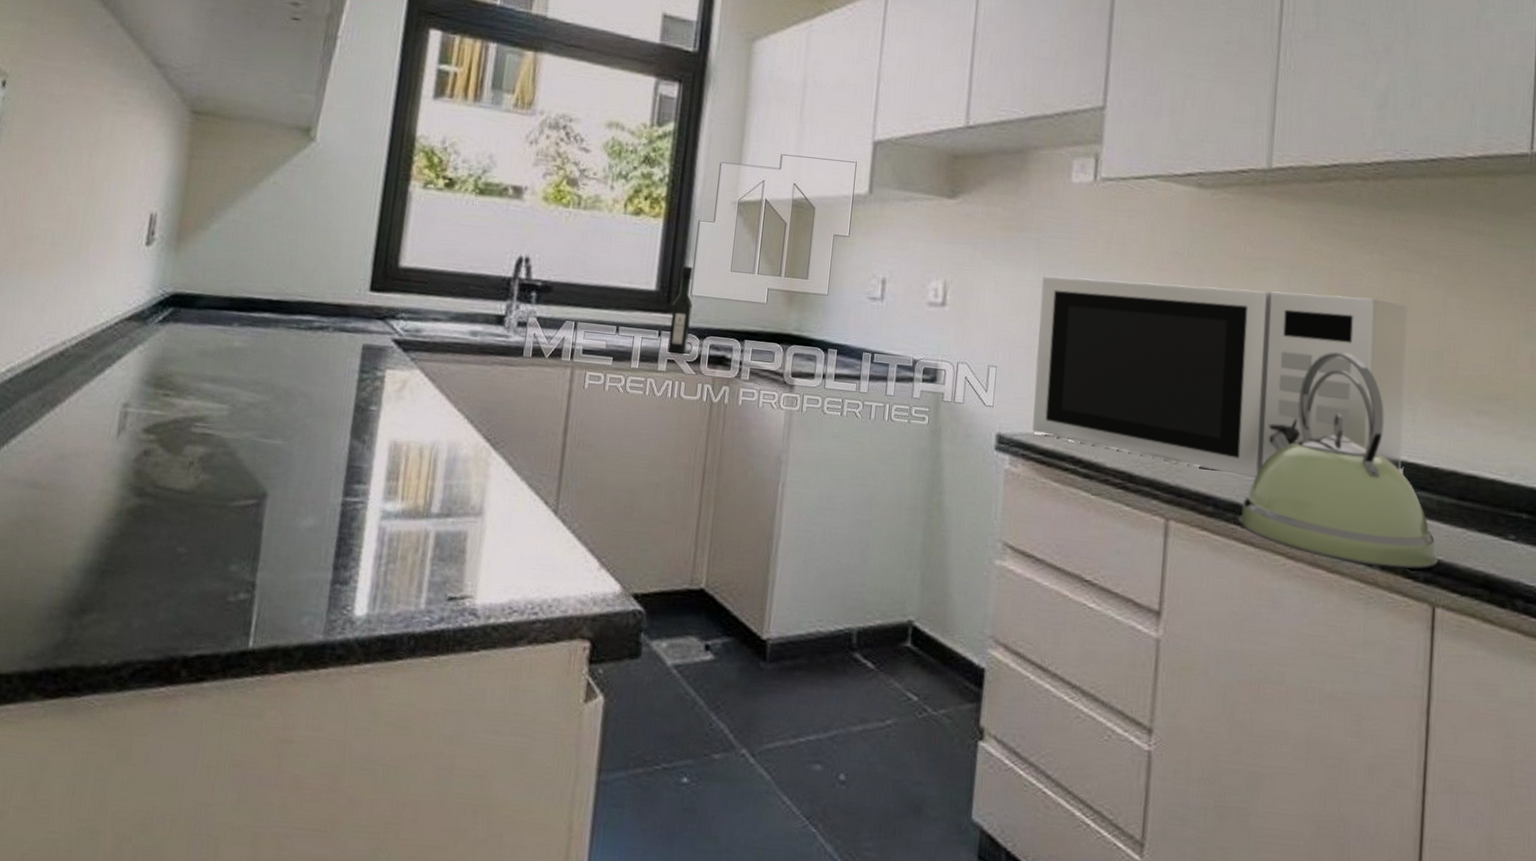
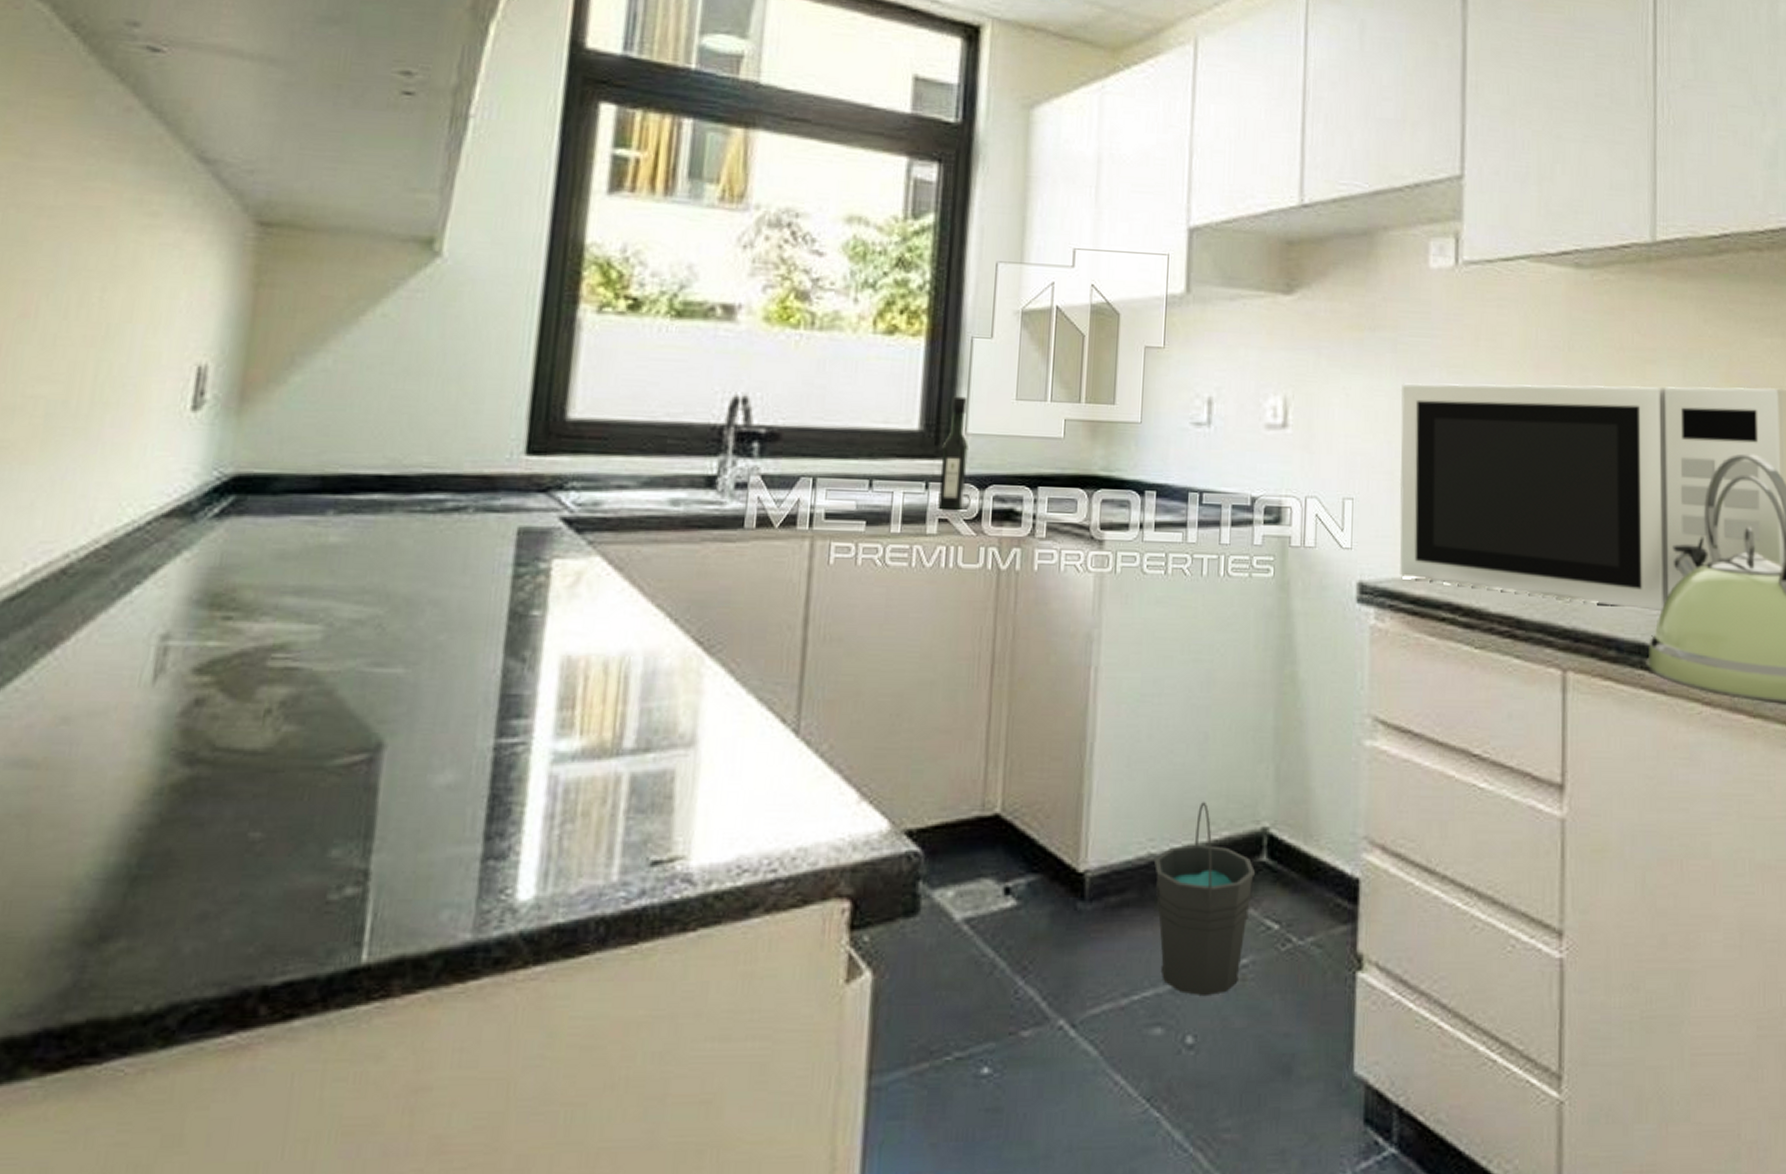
bucket: none [821,595,902,746] -> present [1153,801,1256,997]

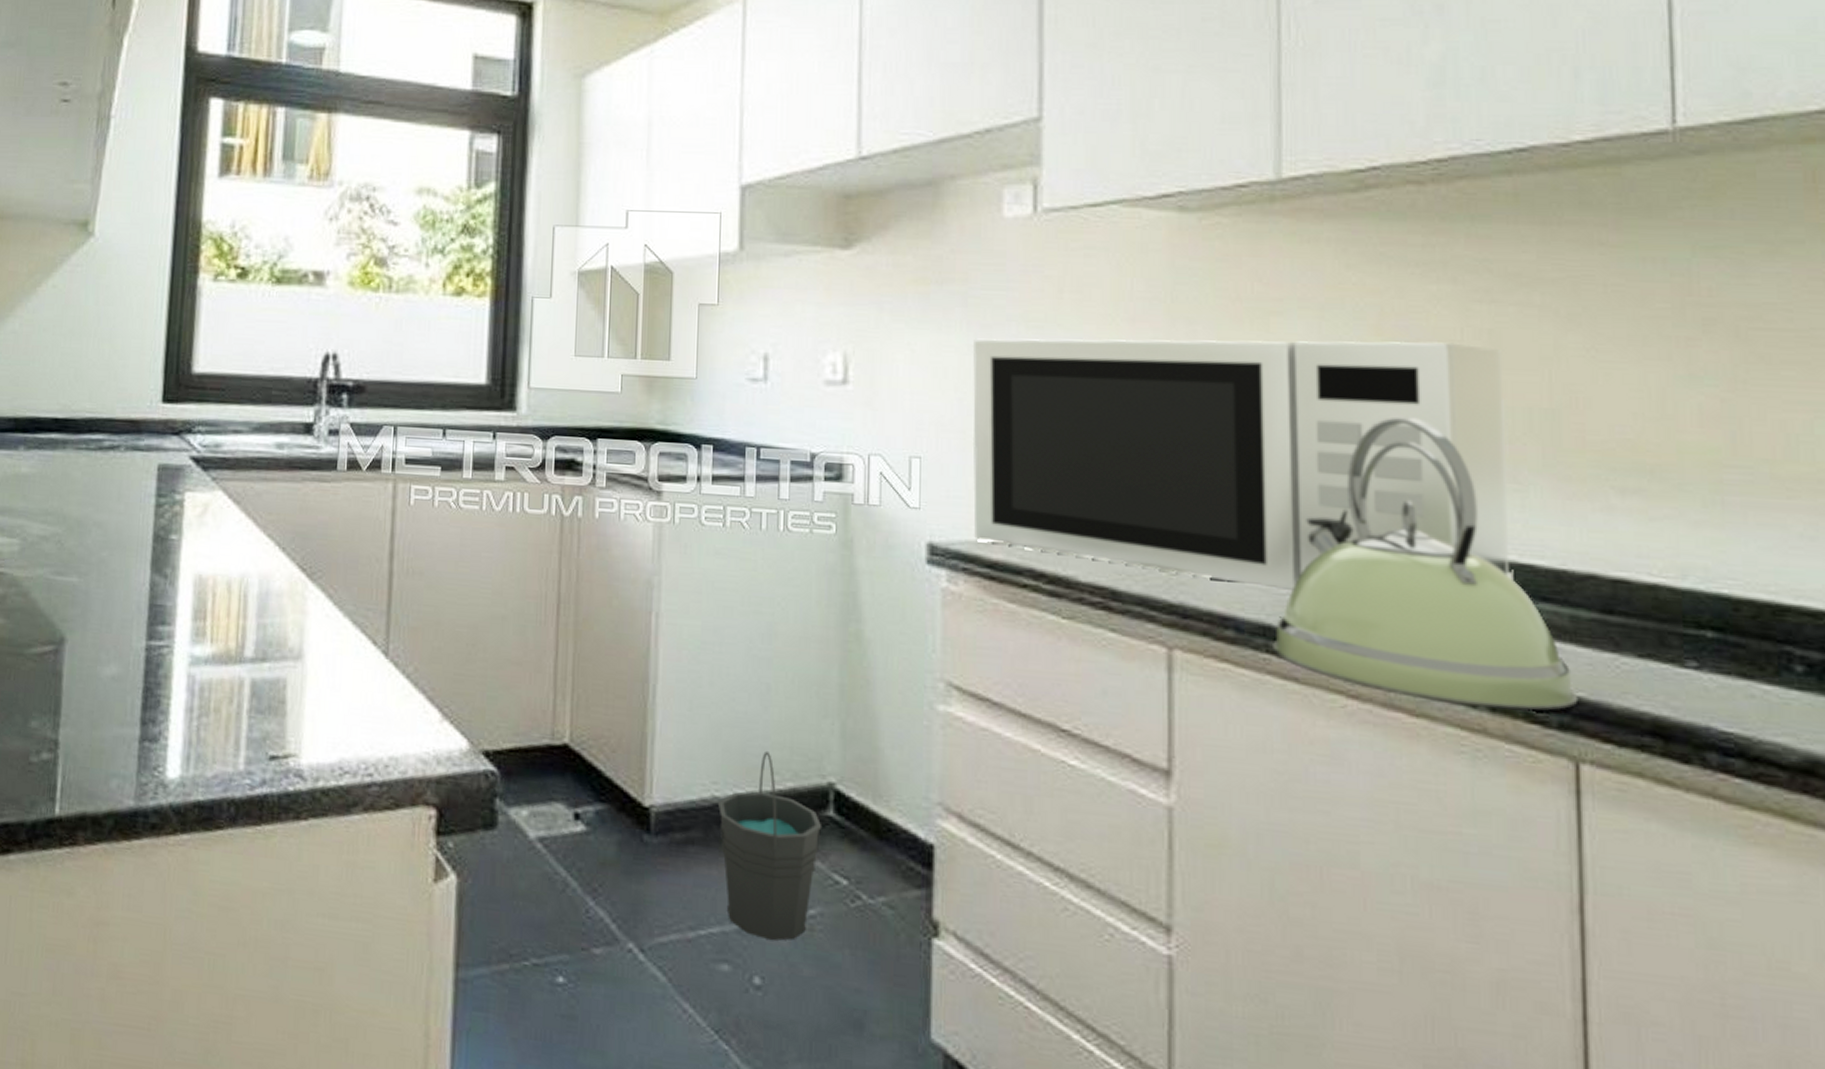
bottle: present [938,396,969,510] -> none [505,352,531,458]

